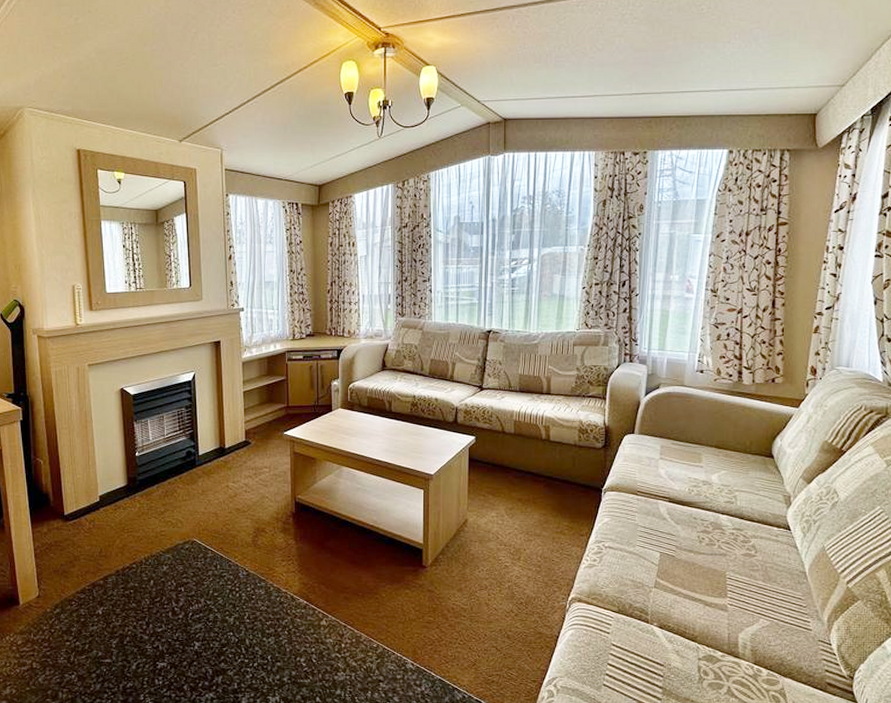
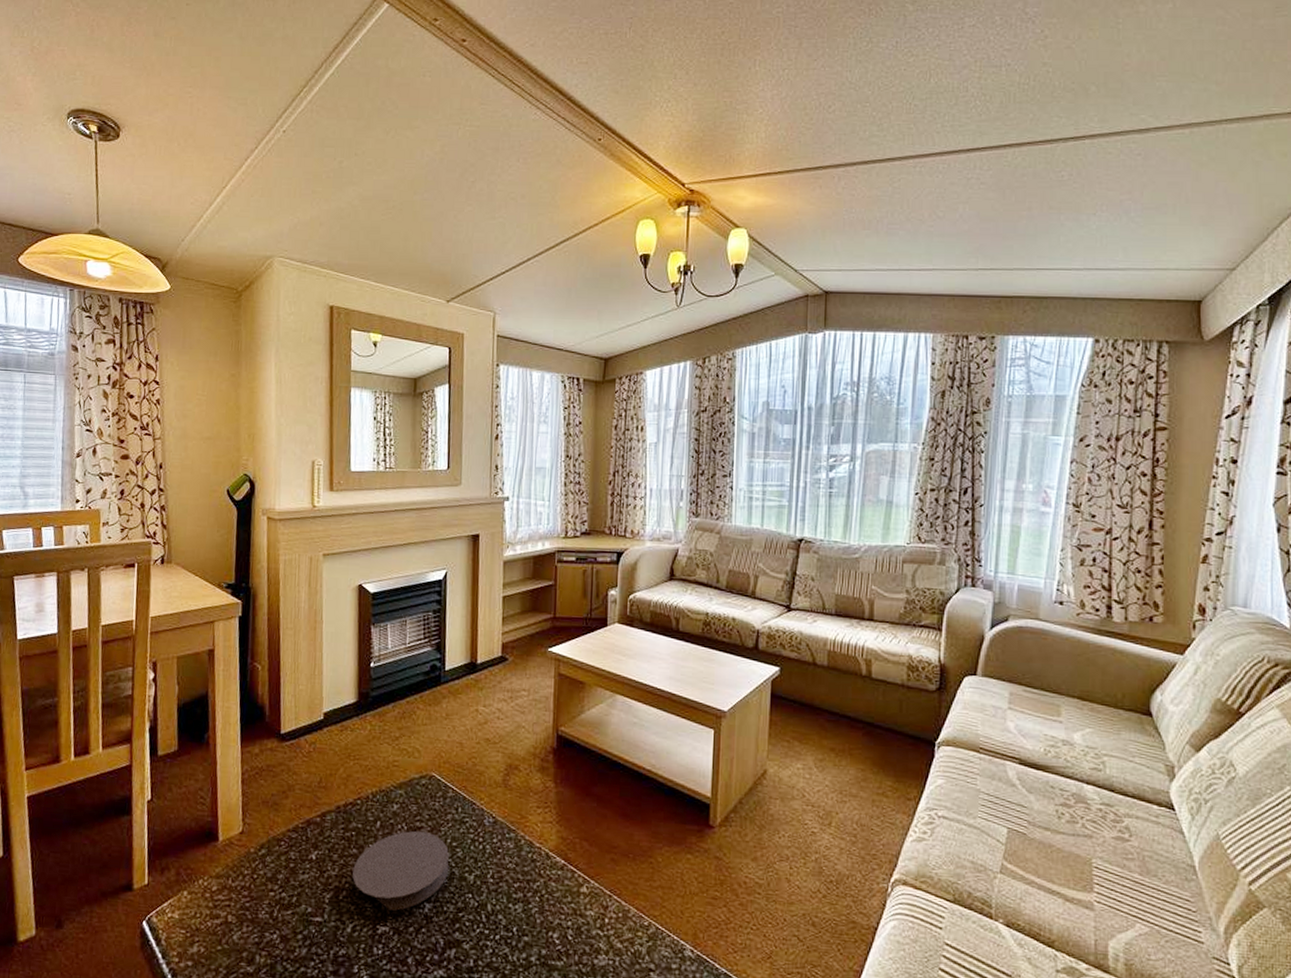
coaster: none [133,586,213,650] -> present [352,831,449,911]

